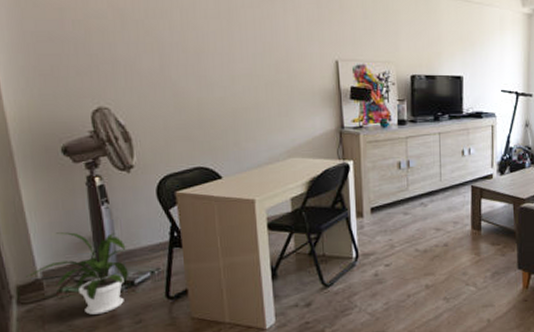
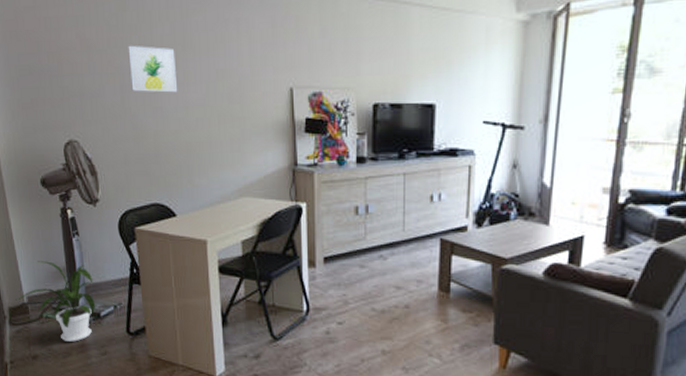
wall art: none [168,17,223,63] -> present [128,45,178,93]

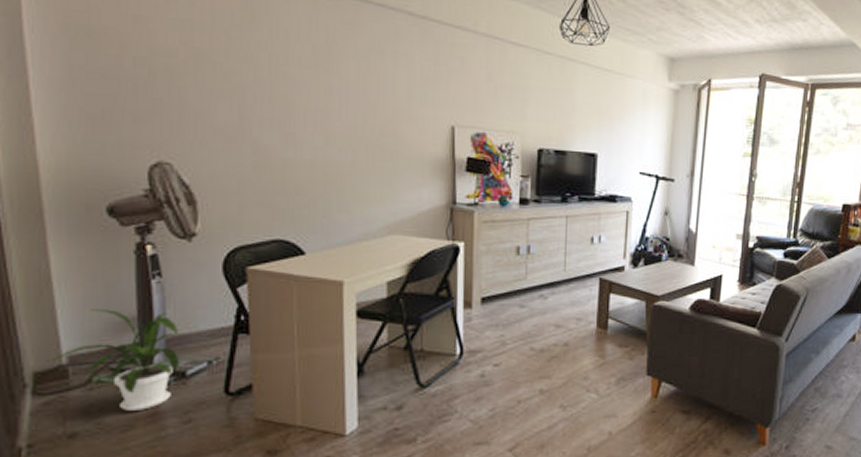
wall art: present [128,45,178,93] -> none [253,61,317,119]

